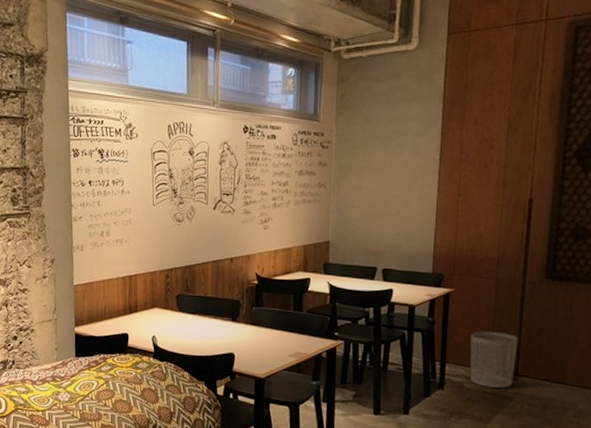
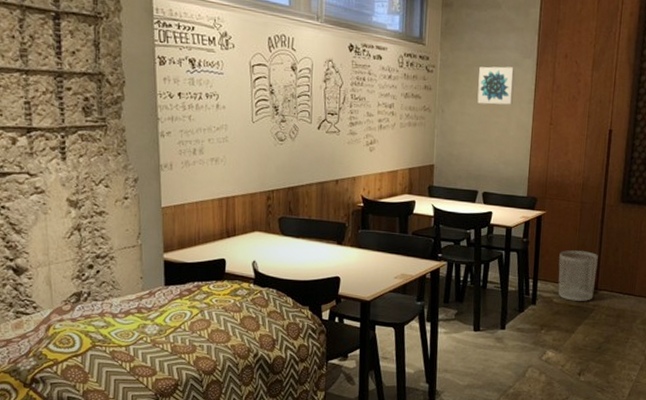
wall art: none [375,137,417,178] -> present [477,66,515,105]

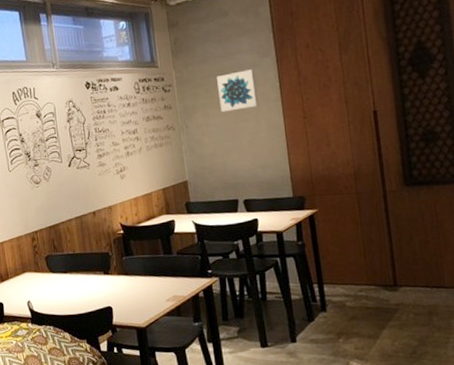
waste bin: present [558,250,598,301] -> none [343,245,394,303]

